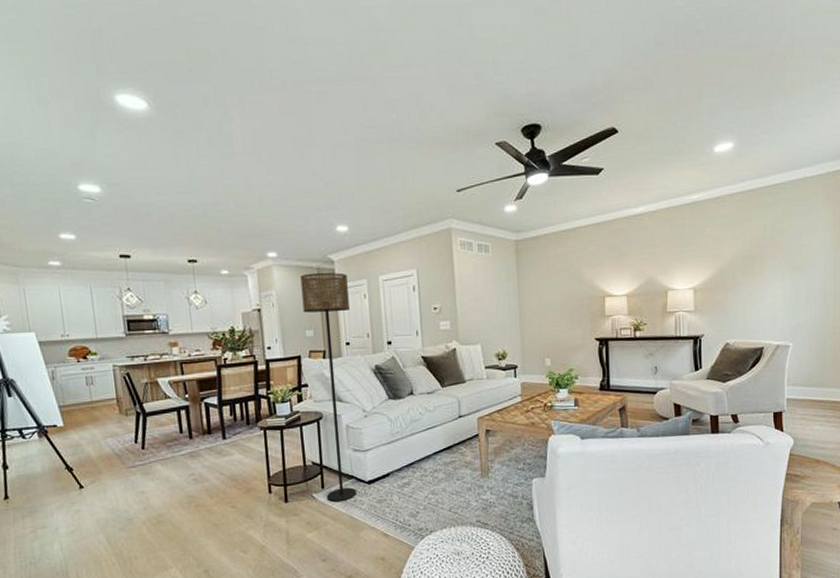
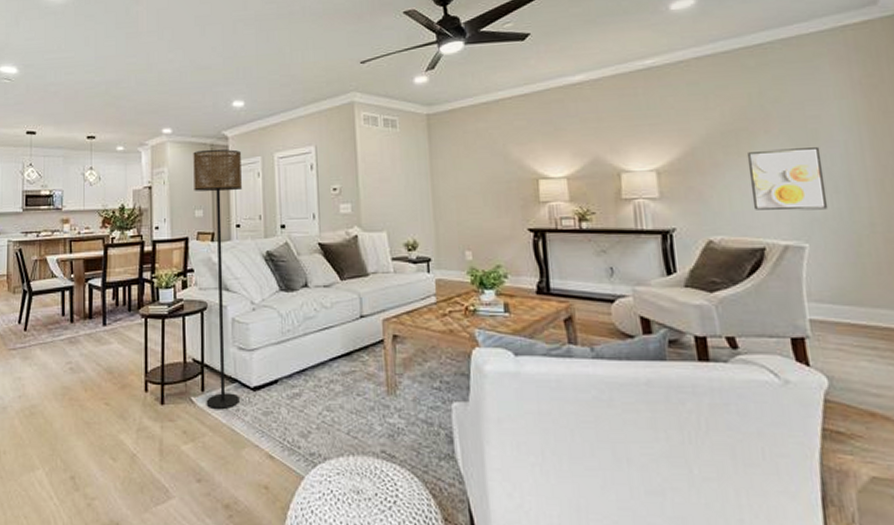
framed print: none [758,269,808,319] -> present [746,147,828,211]

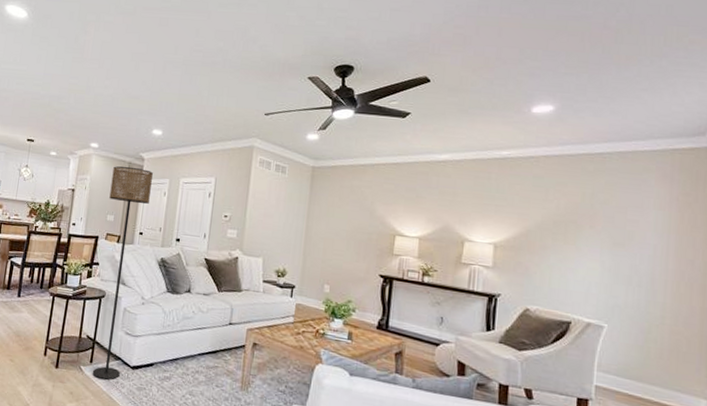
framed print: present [746,147,828,211] -> none [568,242,633,299]

